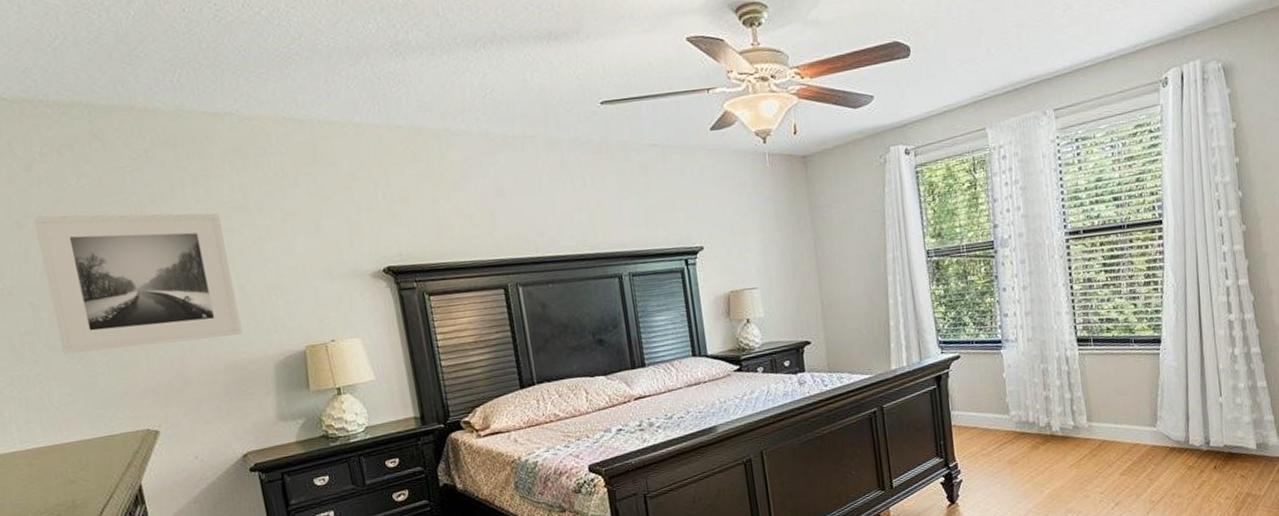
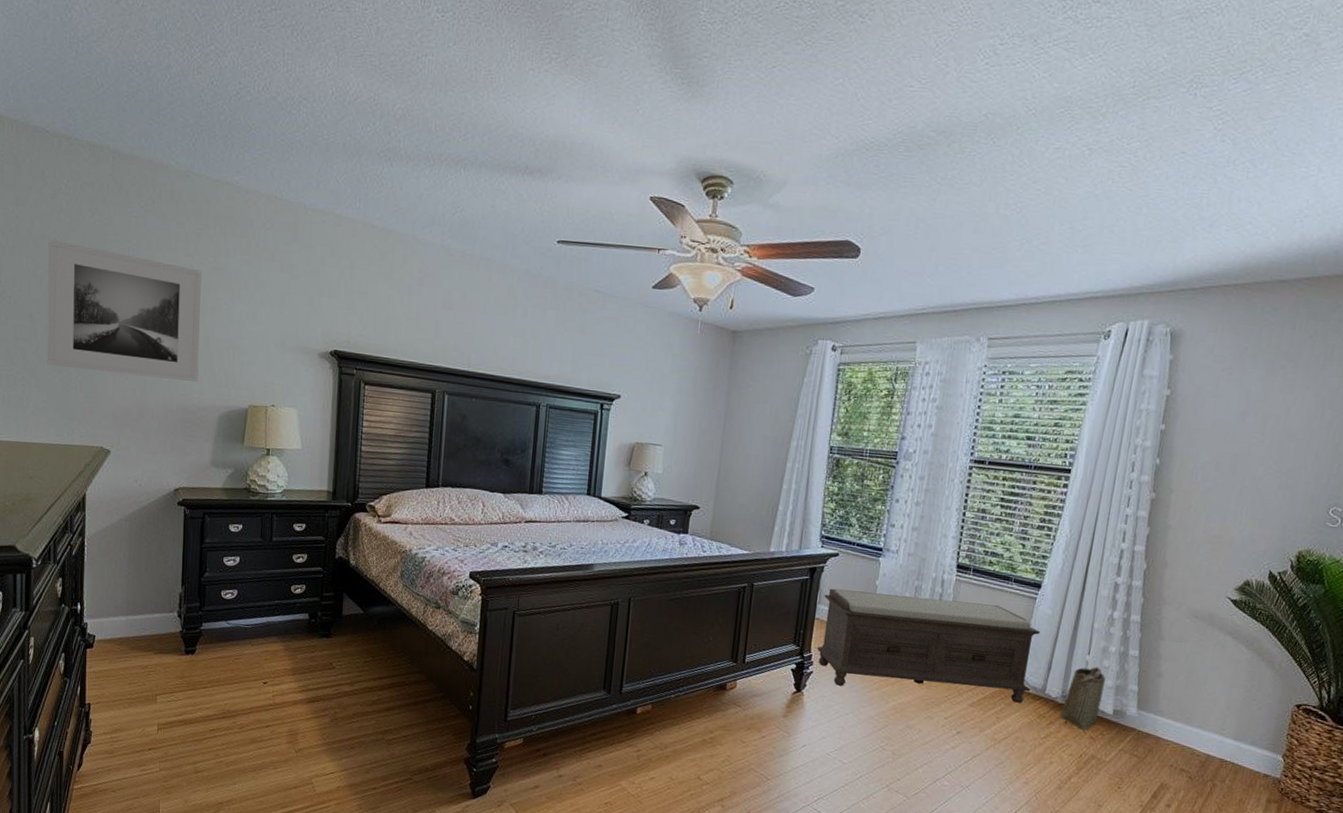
bench: none [955,369,1175,488] -> present [817,588,1040,703]
basket: none [1207,406,1244,471] -> present [1058,667,1106,730]

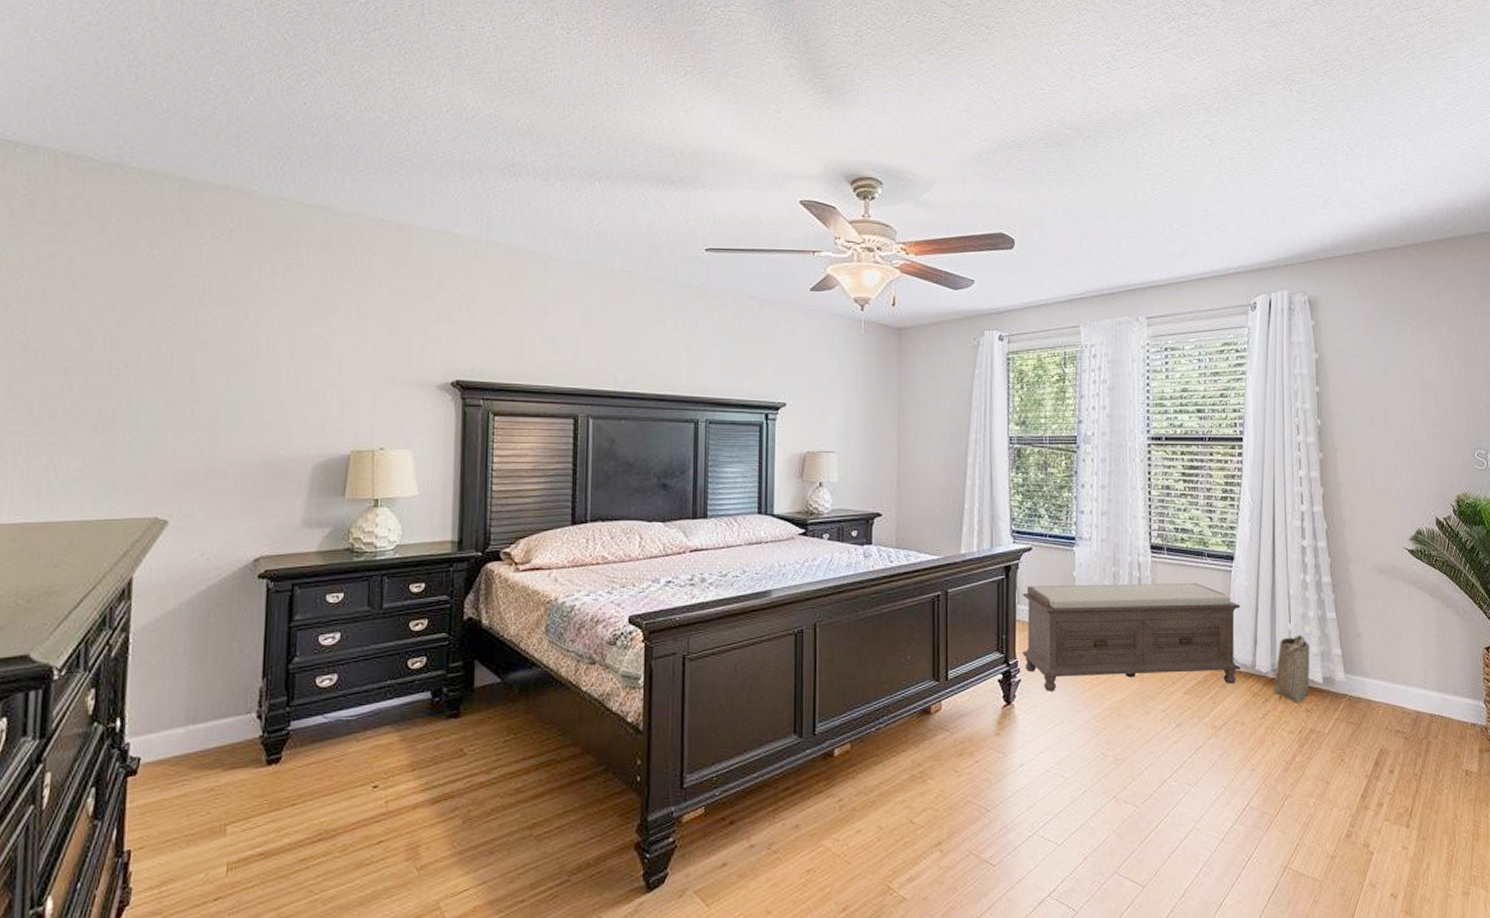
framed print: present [47,240,202,382] -> none [85,280,291,429]

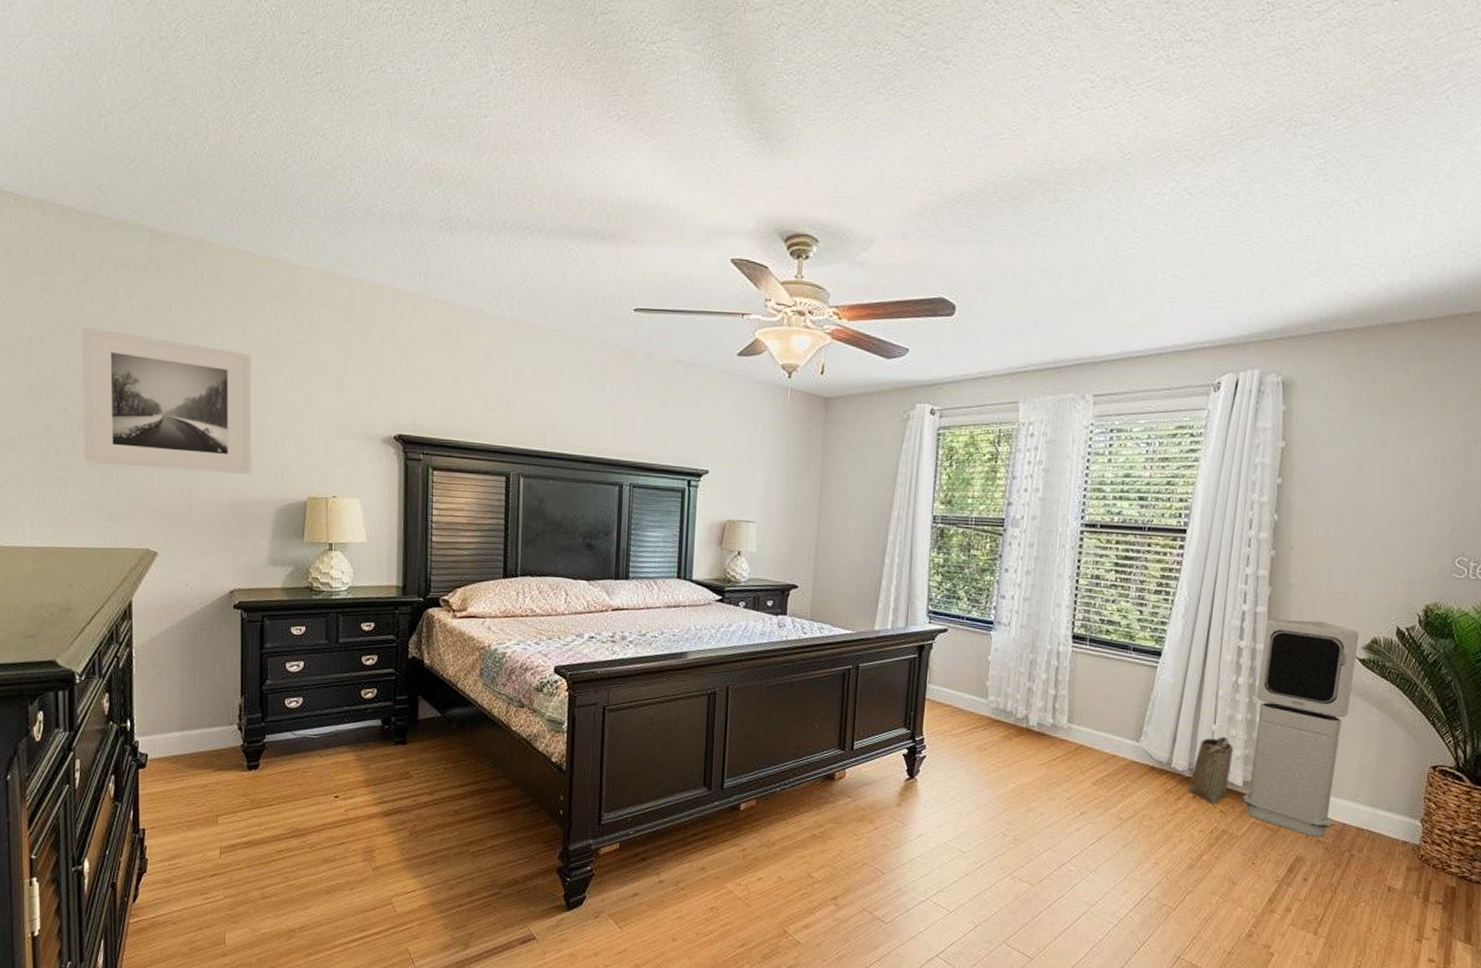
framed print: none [85,280,291,429] -> present [82,327,252,474]
bench: present [1022,583,1241,691] -> none [929,666,1163,779]
air purifier: none [1323,516,1407,727] -> present [1243,619,1359,837]

